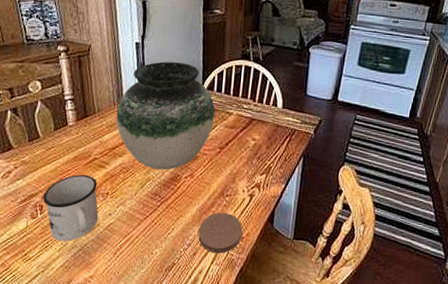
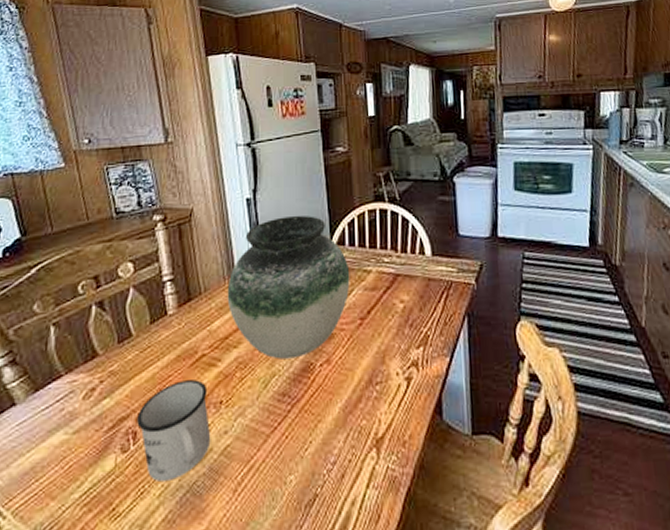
coaster: present [198,212,243,254] -> none [345,407,404,472]

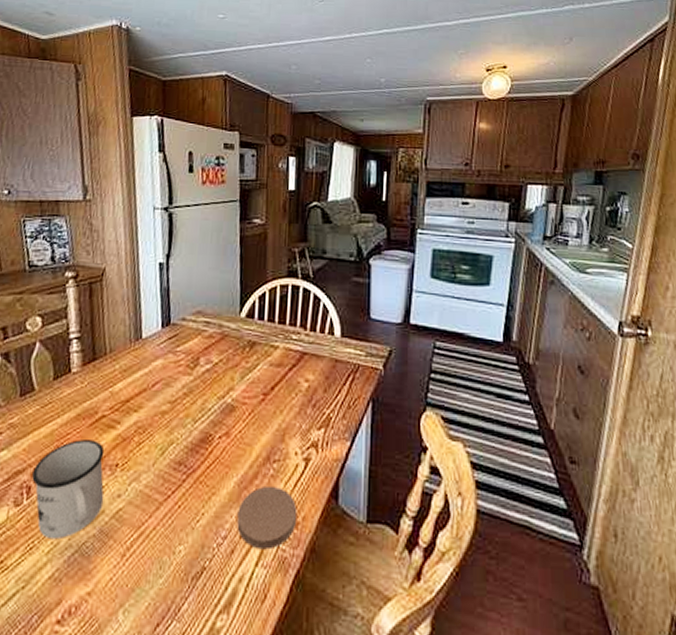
vase: present [227,215,350,360] -> none [131,284,257,428]
coaster: none [345,407,404,472] -> present [237,485,298,550]

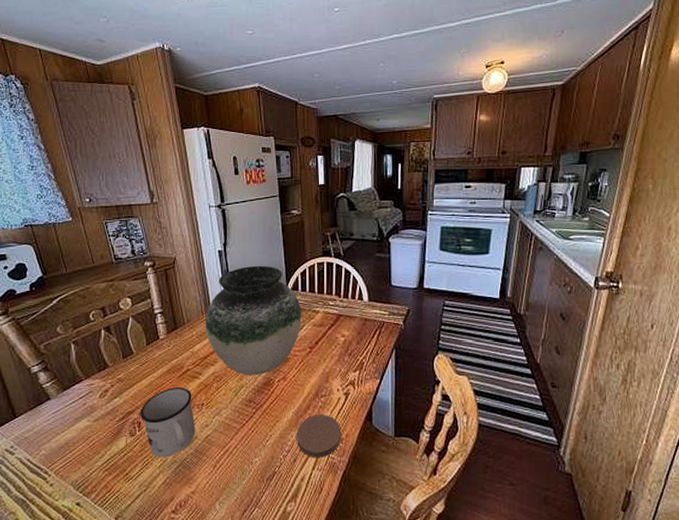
vase: none [131,284,257,428] -> present [205,265,302,375]

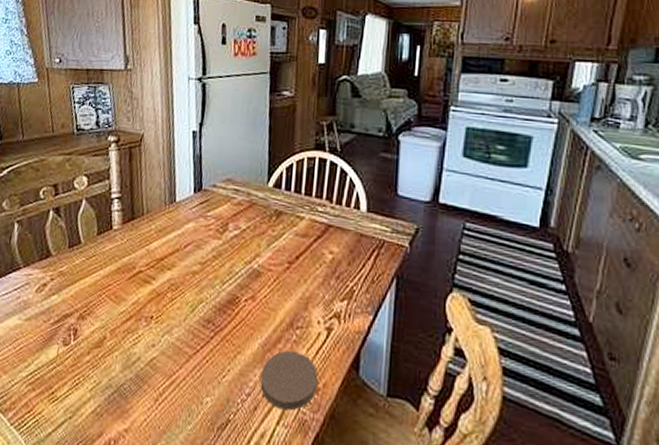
mug: present [140,387,196,457] -> none [78,291,141,379]
vase: present [205,265,302,375] -> none [166,153,283,290]

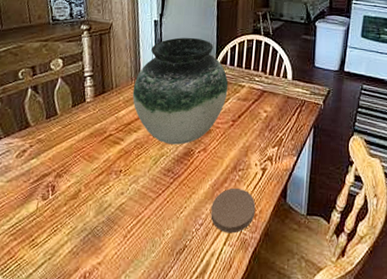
vase: none [166,153,283,290] -> present [132,37,228,145]

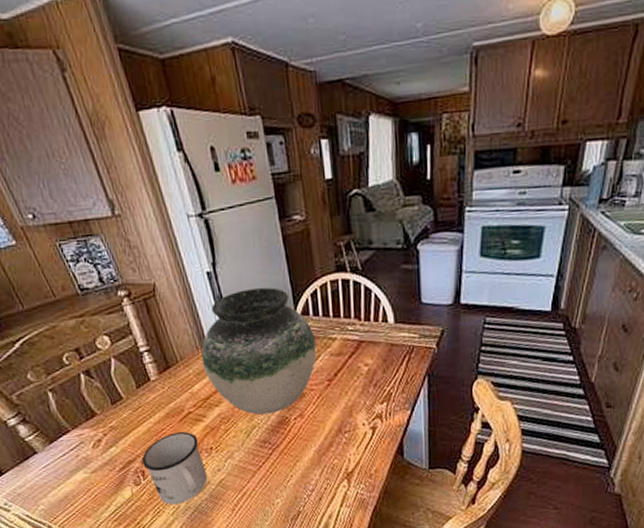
mug: none [56,152,112,224] -> present [142,432,208,504]
coaster: present [210,187,256,234] -> none [320,450,371,496]

